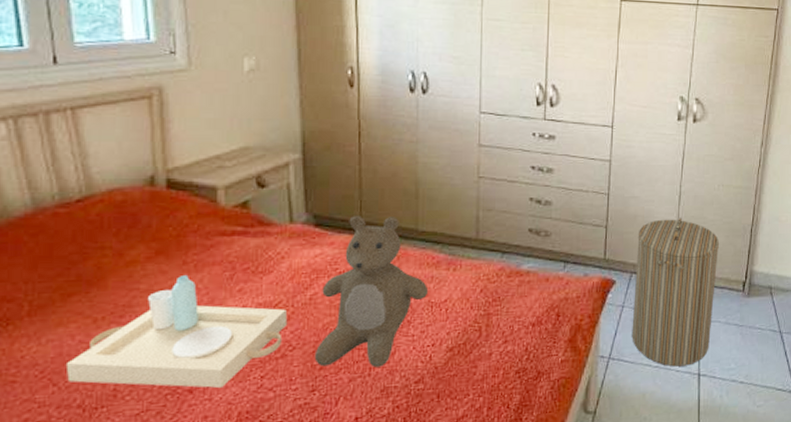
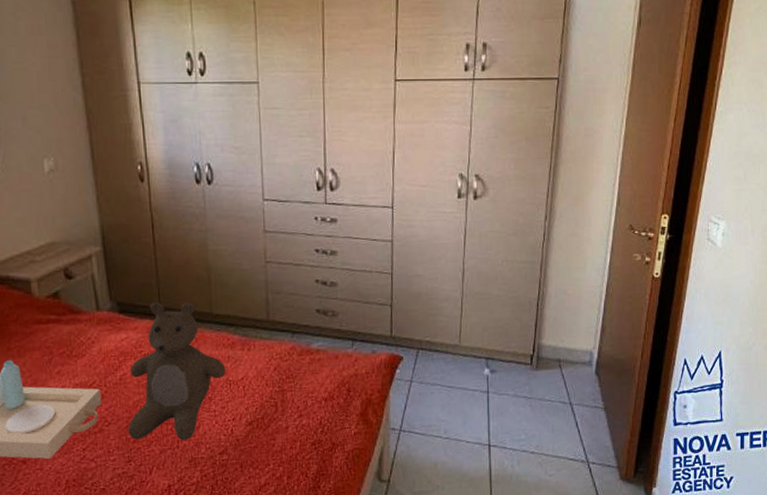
laundry hamper: present [632,217,720,367] -> none [421,294,506,438]

